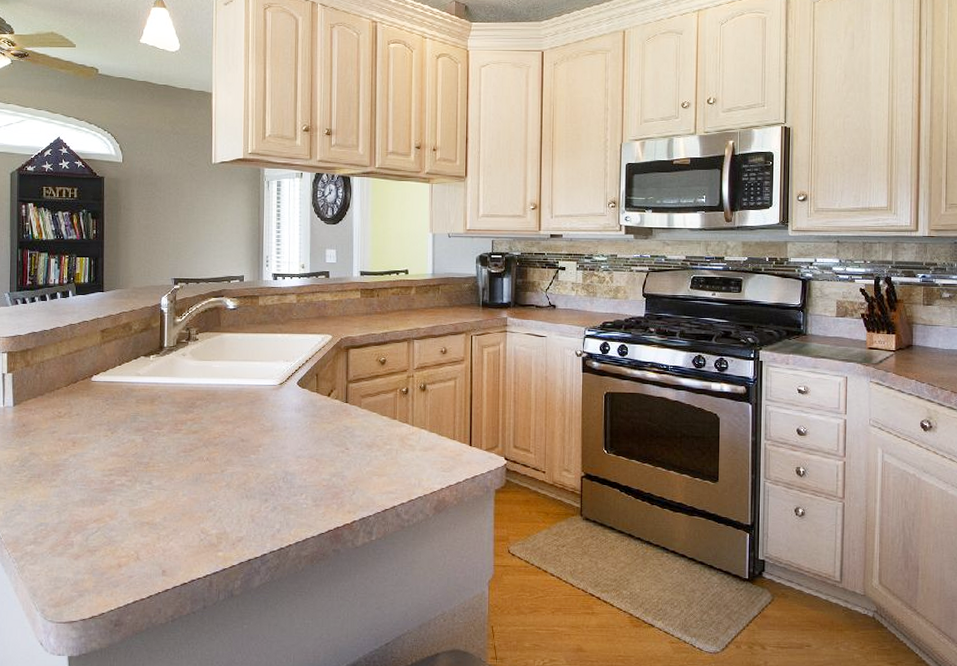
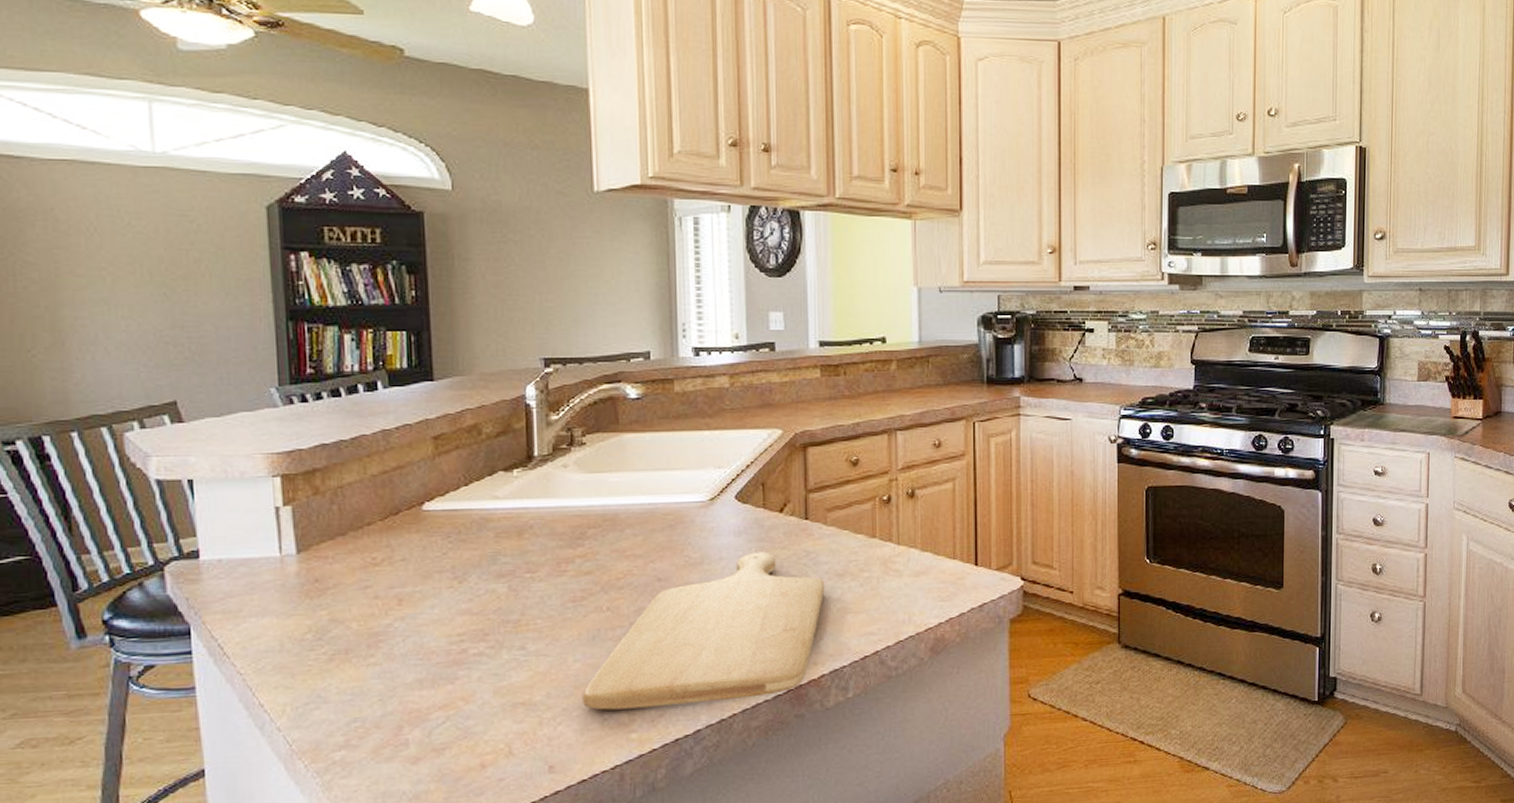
chopping board: none [187,425,358,535] -> present [583,551,825,710]

